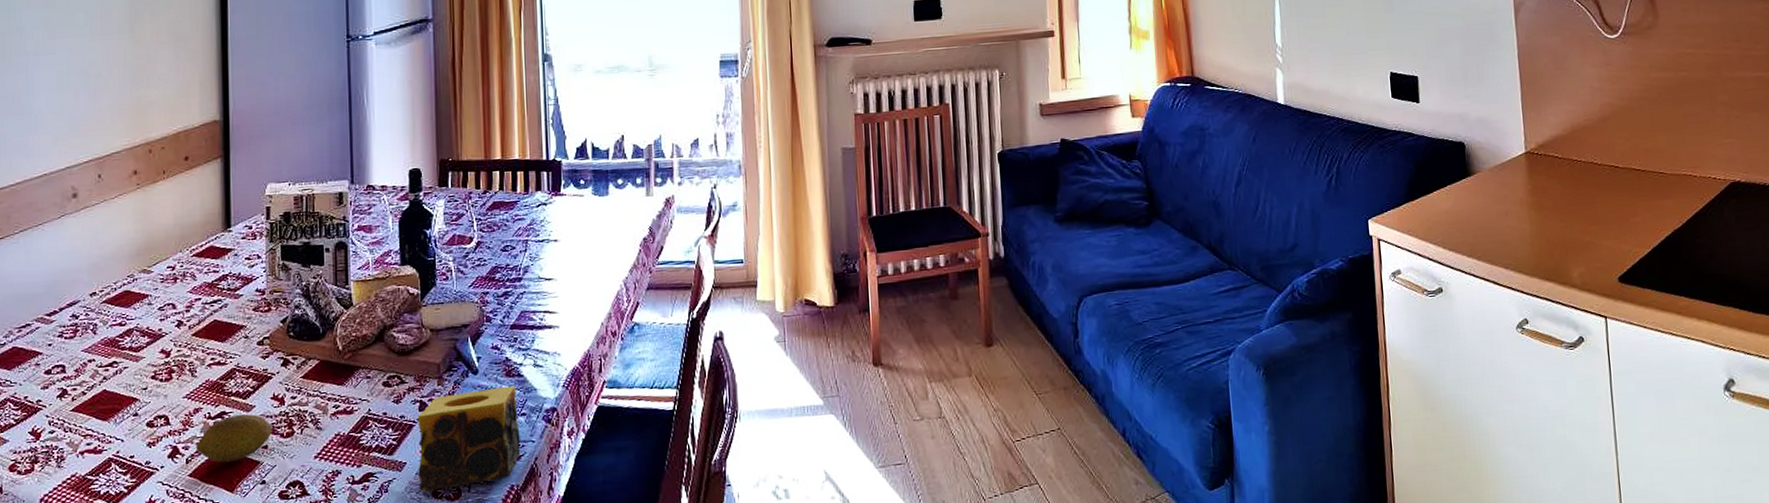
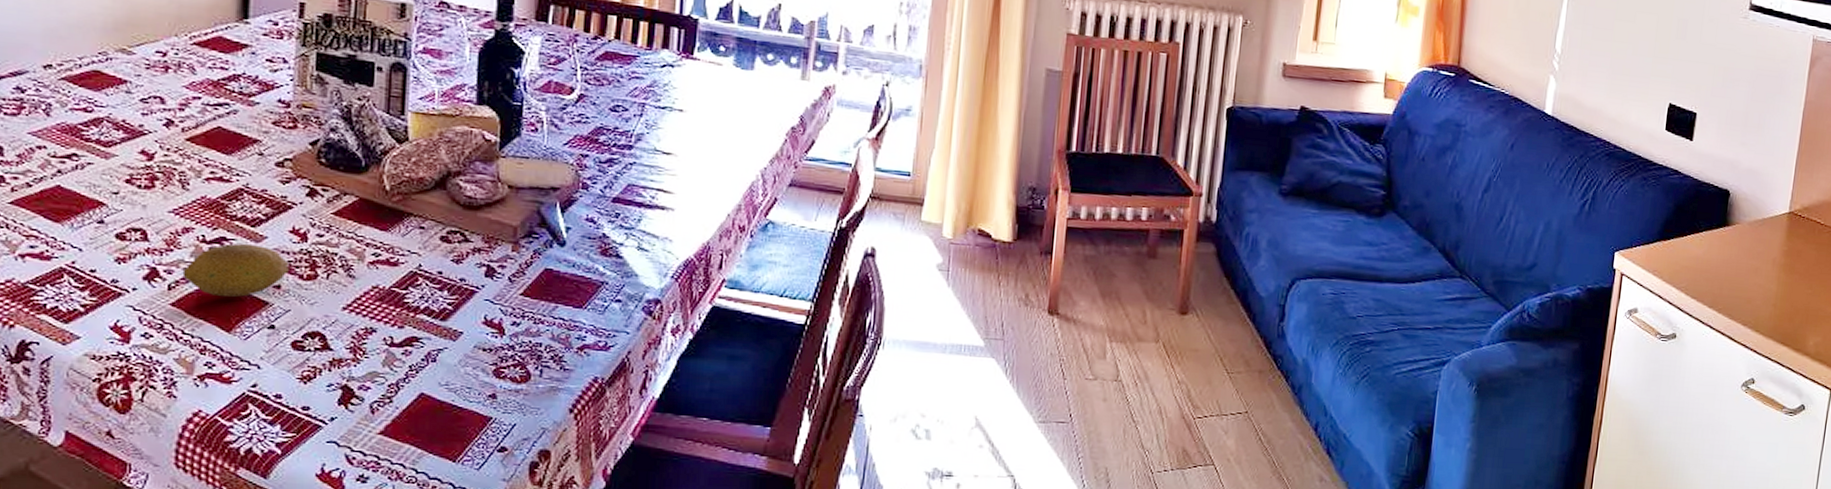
candle: present [417,385,521,492] -> none [476,264,612,370]

